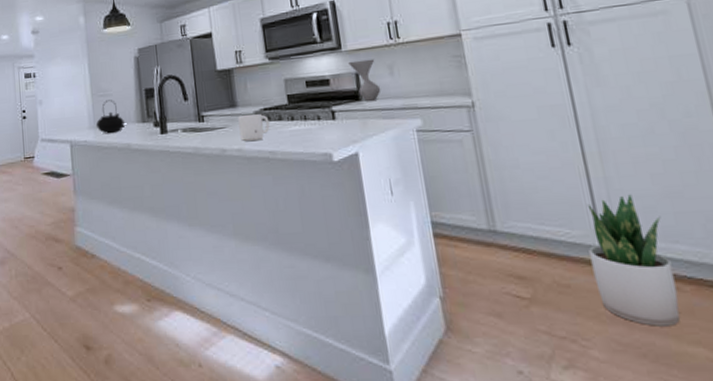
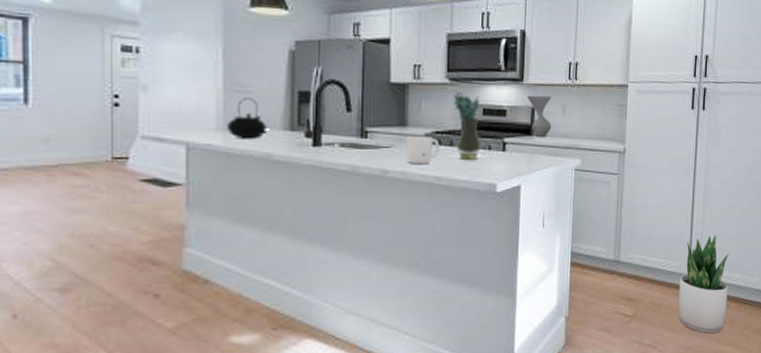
vase: none [275,68,310,133] -> present [454,90,481,161]

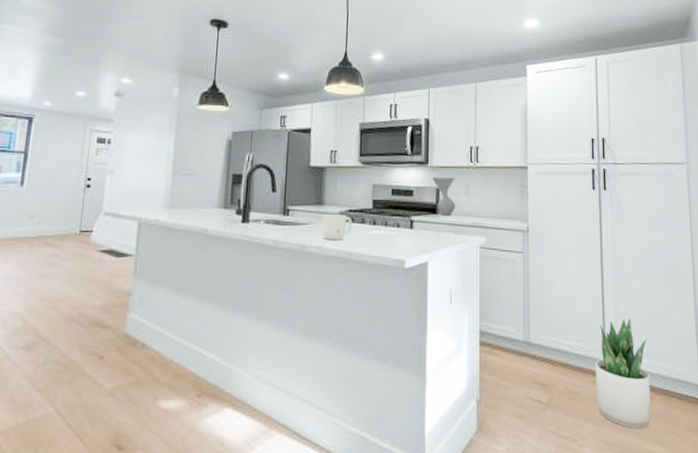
teapot: present [226,98,266,140] -> none [171,180,205,216]
vase: present [454,90,481,161] -> none [366,173,390,238]

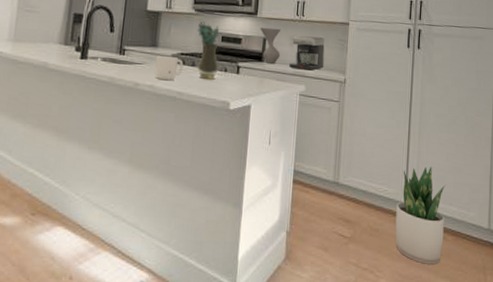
vase: none [366,173,390,238] -> present [198,19,219,81]
coffee maker: none [466,183,503,220] -> present [289,36,325,71]

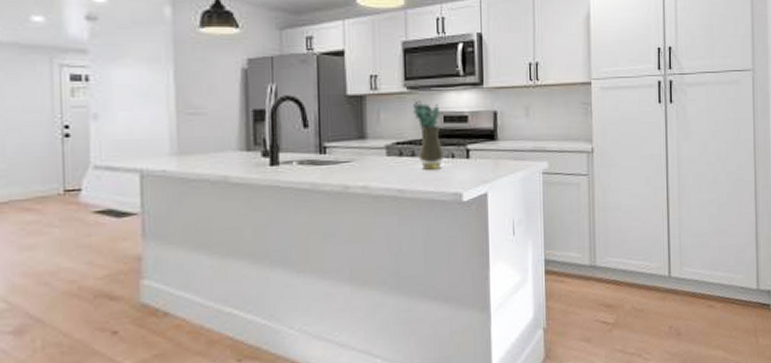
mug: present [154,55,184,80] -> none [366,147,401,177]
decorative vase: present [260,27,281,64] -> none [488,98,516,141]
coffee maker: present [289,36,325,71] -> none [527,103,566,144]
planter: present [395,166,446,265] -> none [660,232,712,338]

